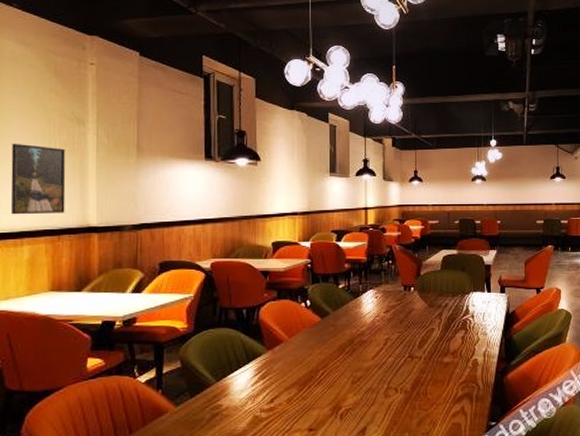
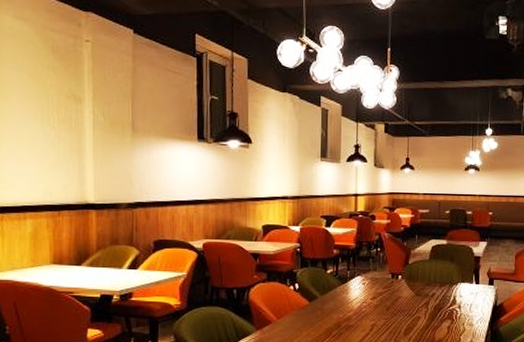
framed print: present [10,143,66,215] -> none [13,119,64,190]

